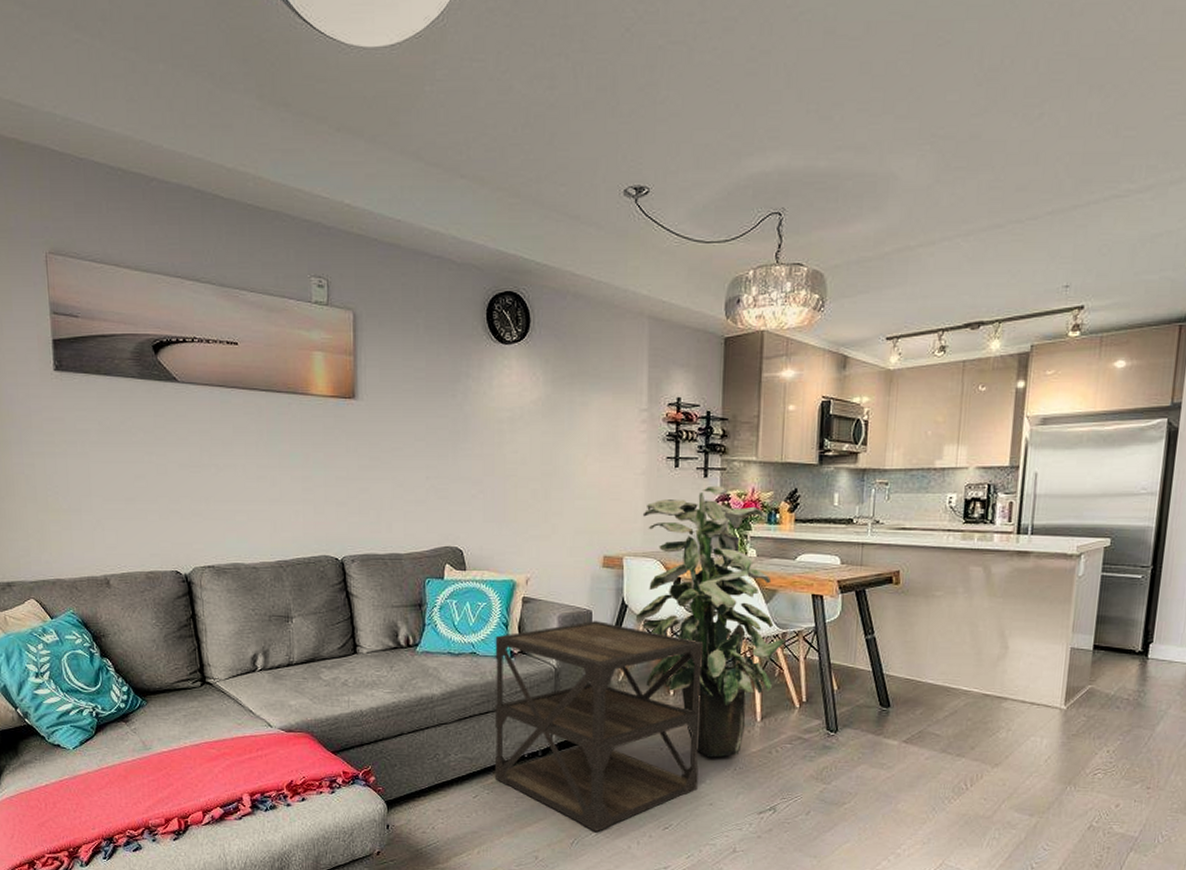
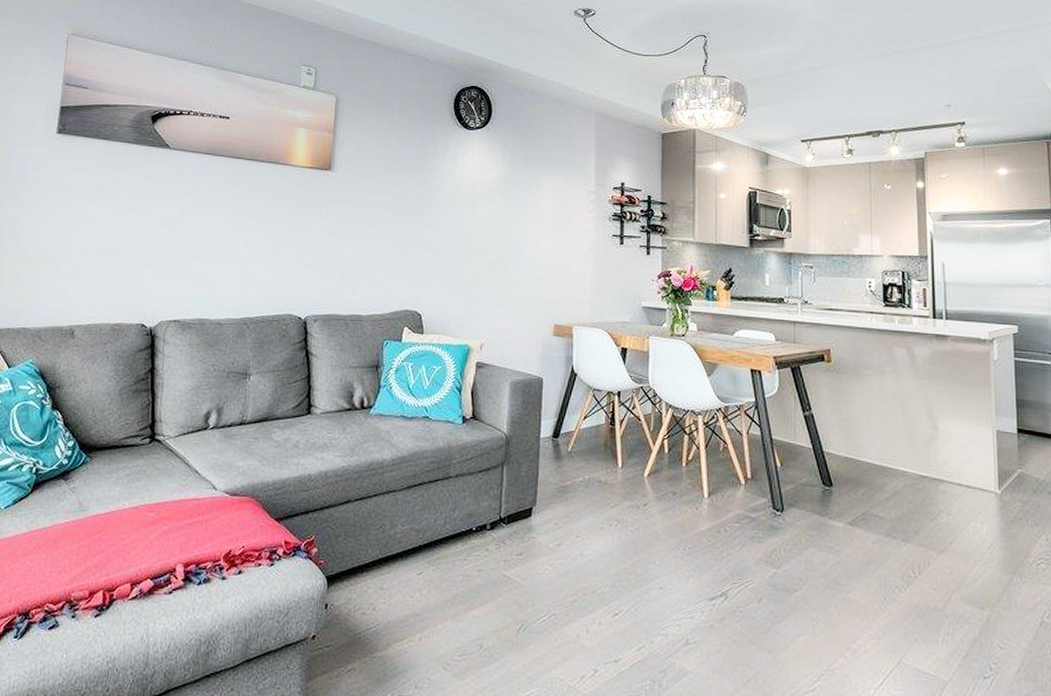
side table: present [494,621,704,832] -> none [440,388,650,617]
indoor plant: present [636,485,786,758] -> none [585,262,728,536]

